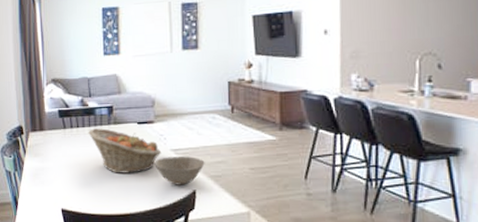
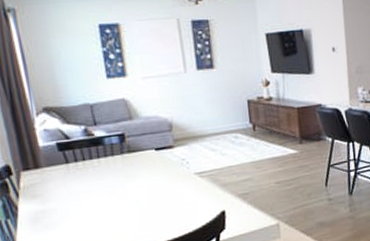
fruit basket: present [88,128,162,173] -> none [97,158,186,205]
bowl: present [154,156,205,185] -> none [178,178,232,209]

